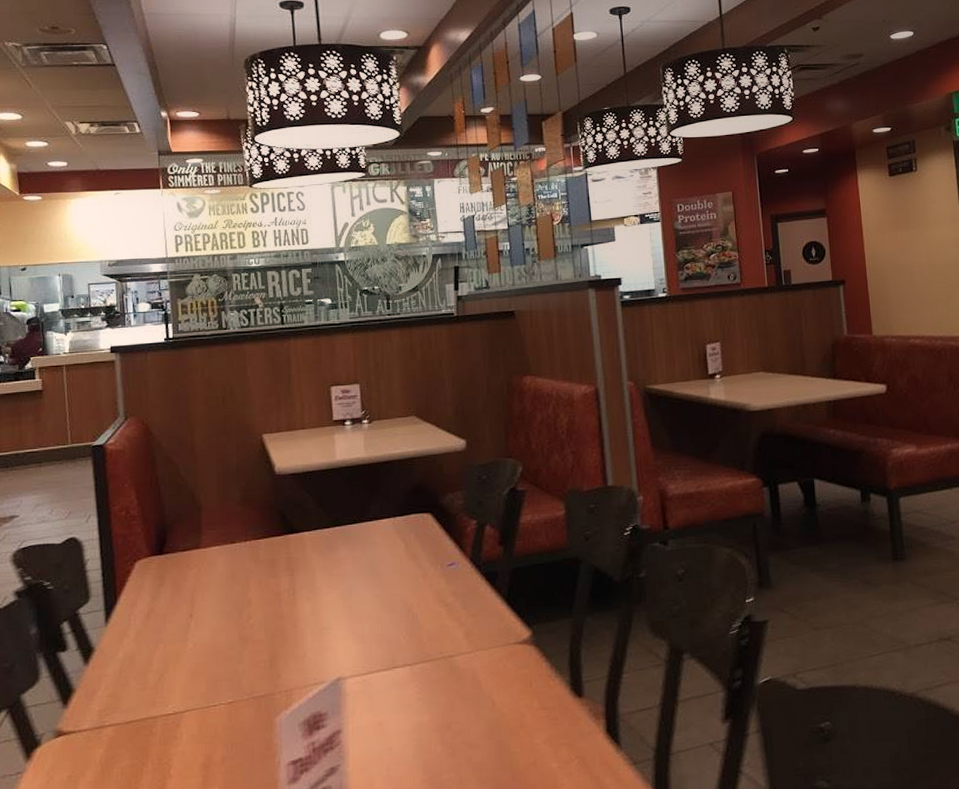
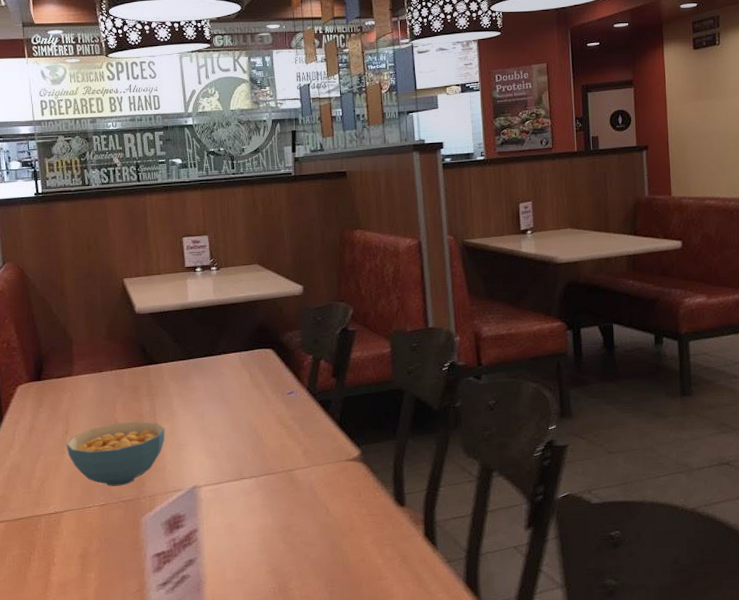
cereal bowl: none [190,601,306,680] -> present [66,421,165,486]

